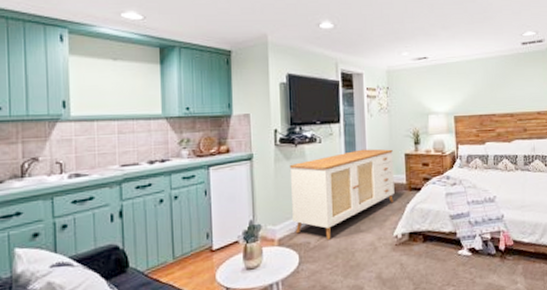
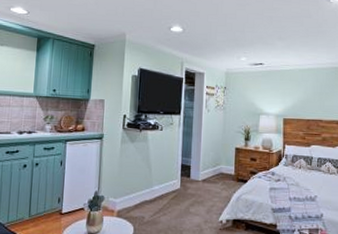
sideboard: present [289,149,395,239] -> none [131,140,225,217]

